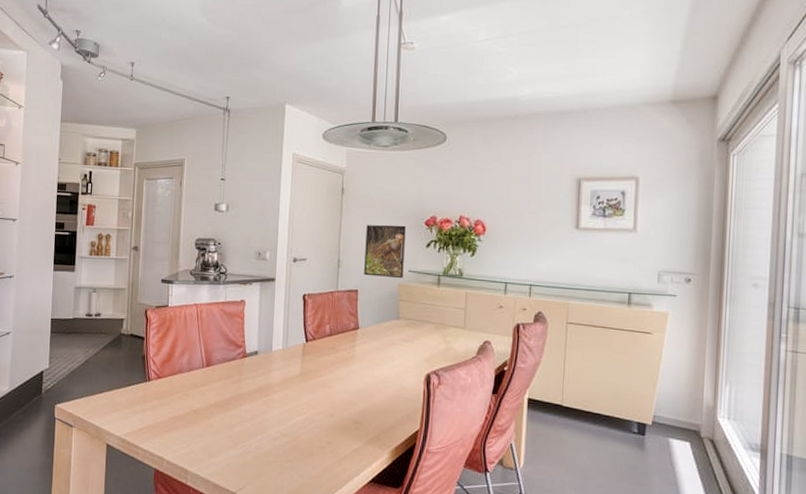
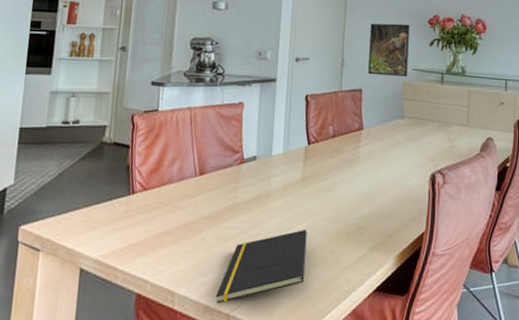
notepad: none [223,420,306,483] -> present [216,229,307,304]

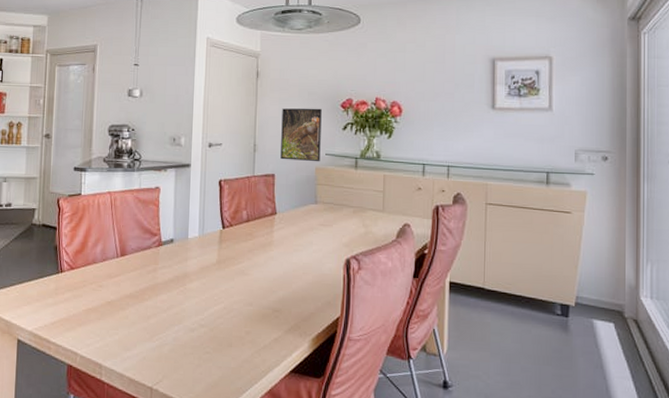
notepad: present [216,229,307,304] -> none [139,310,224,377]

